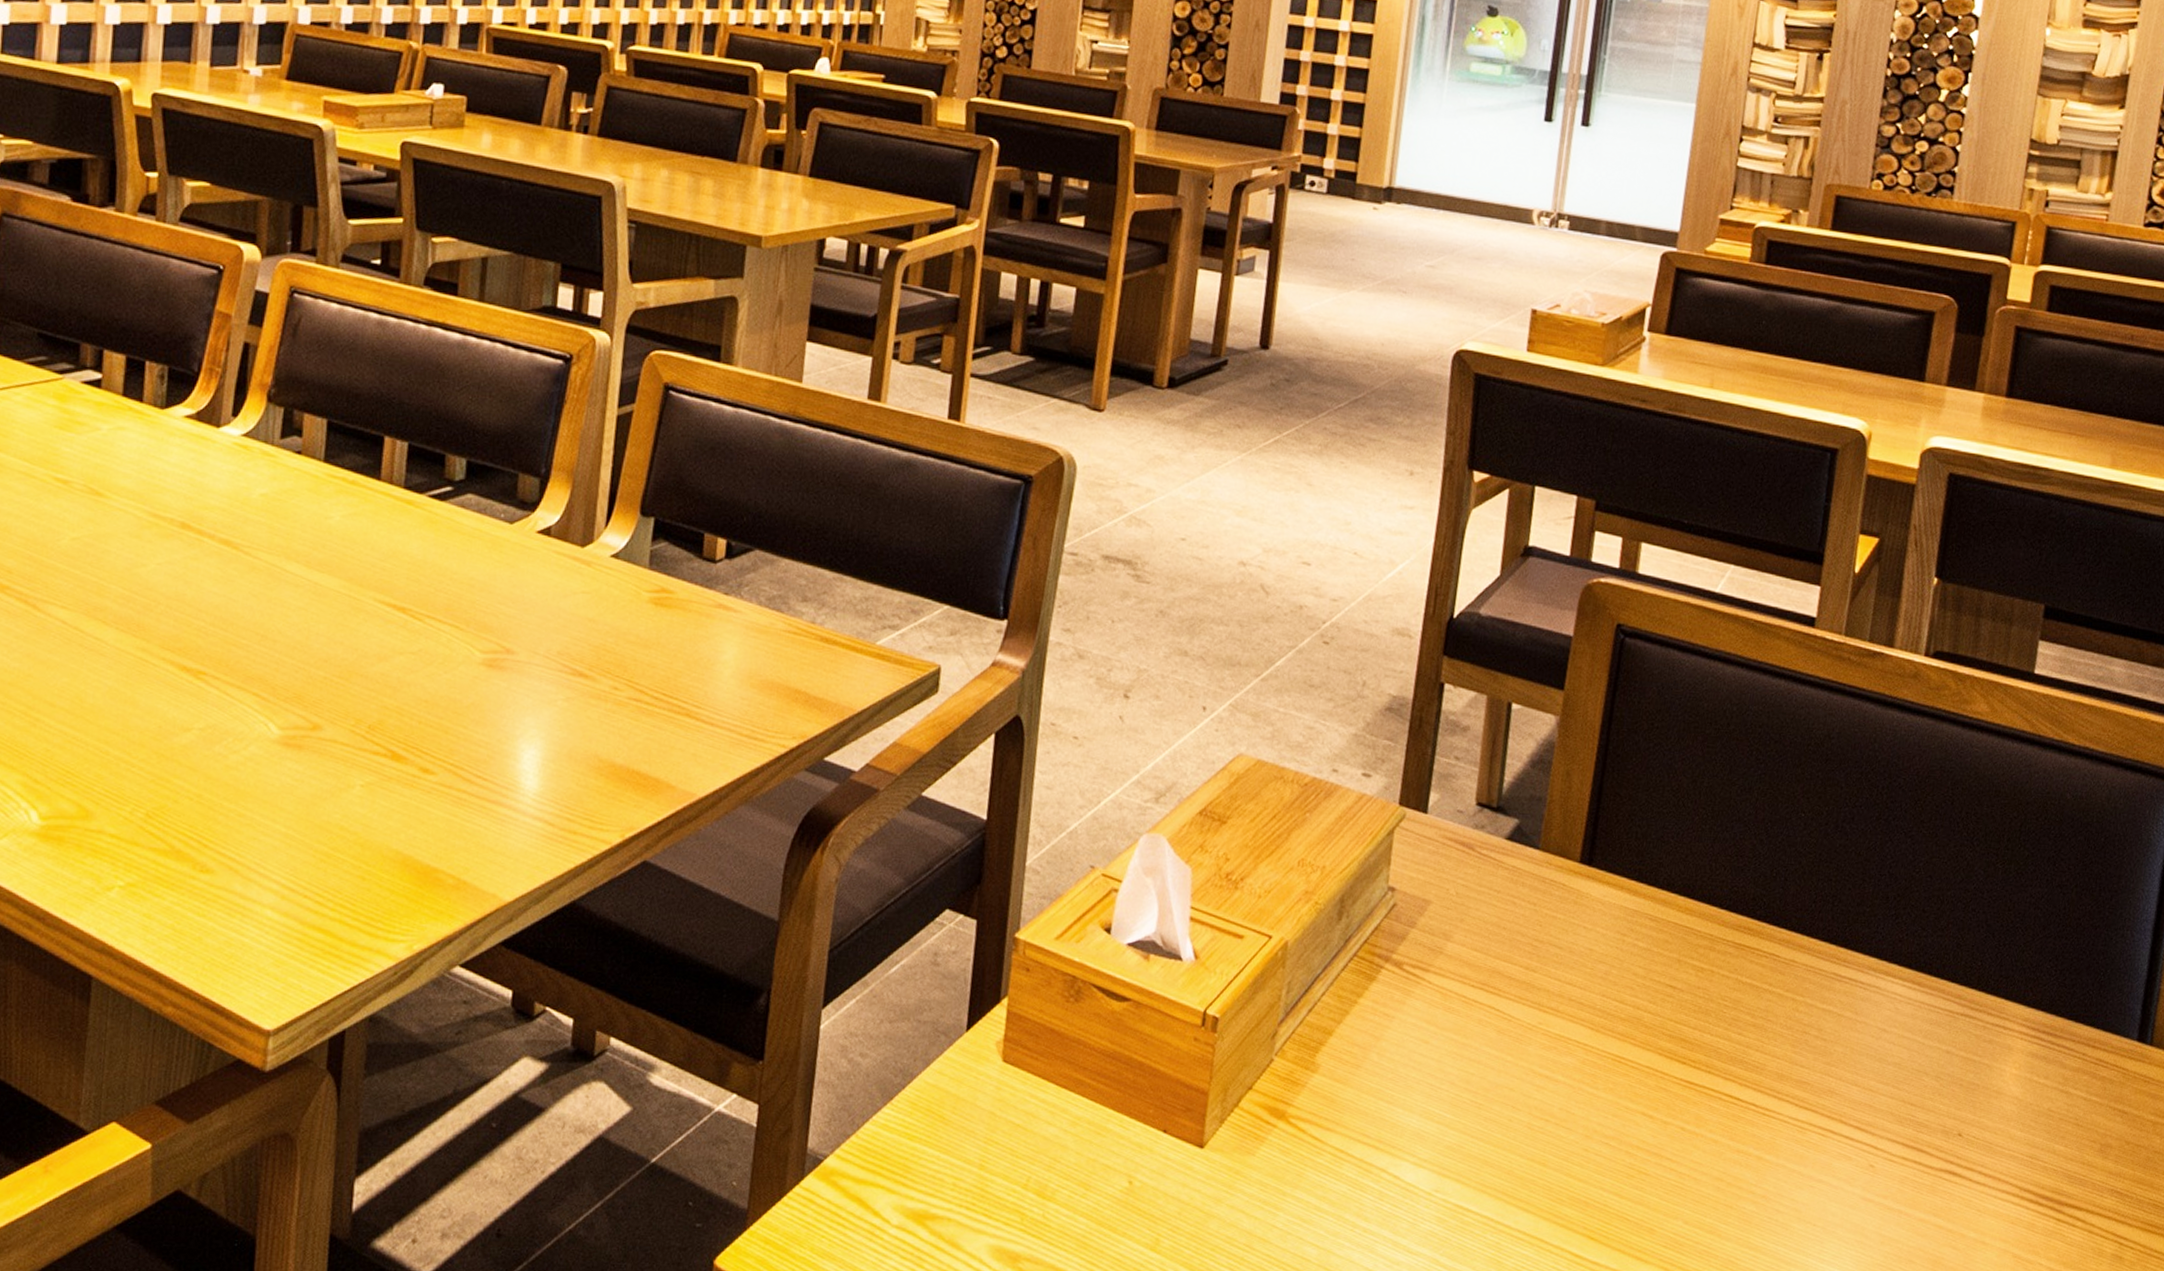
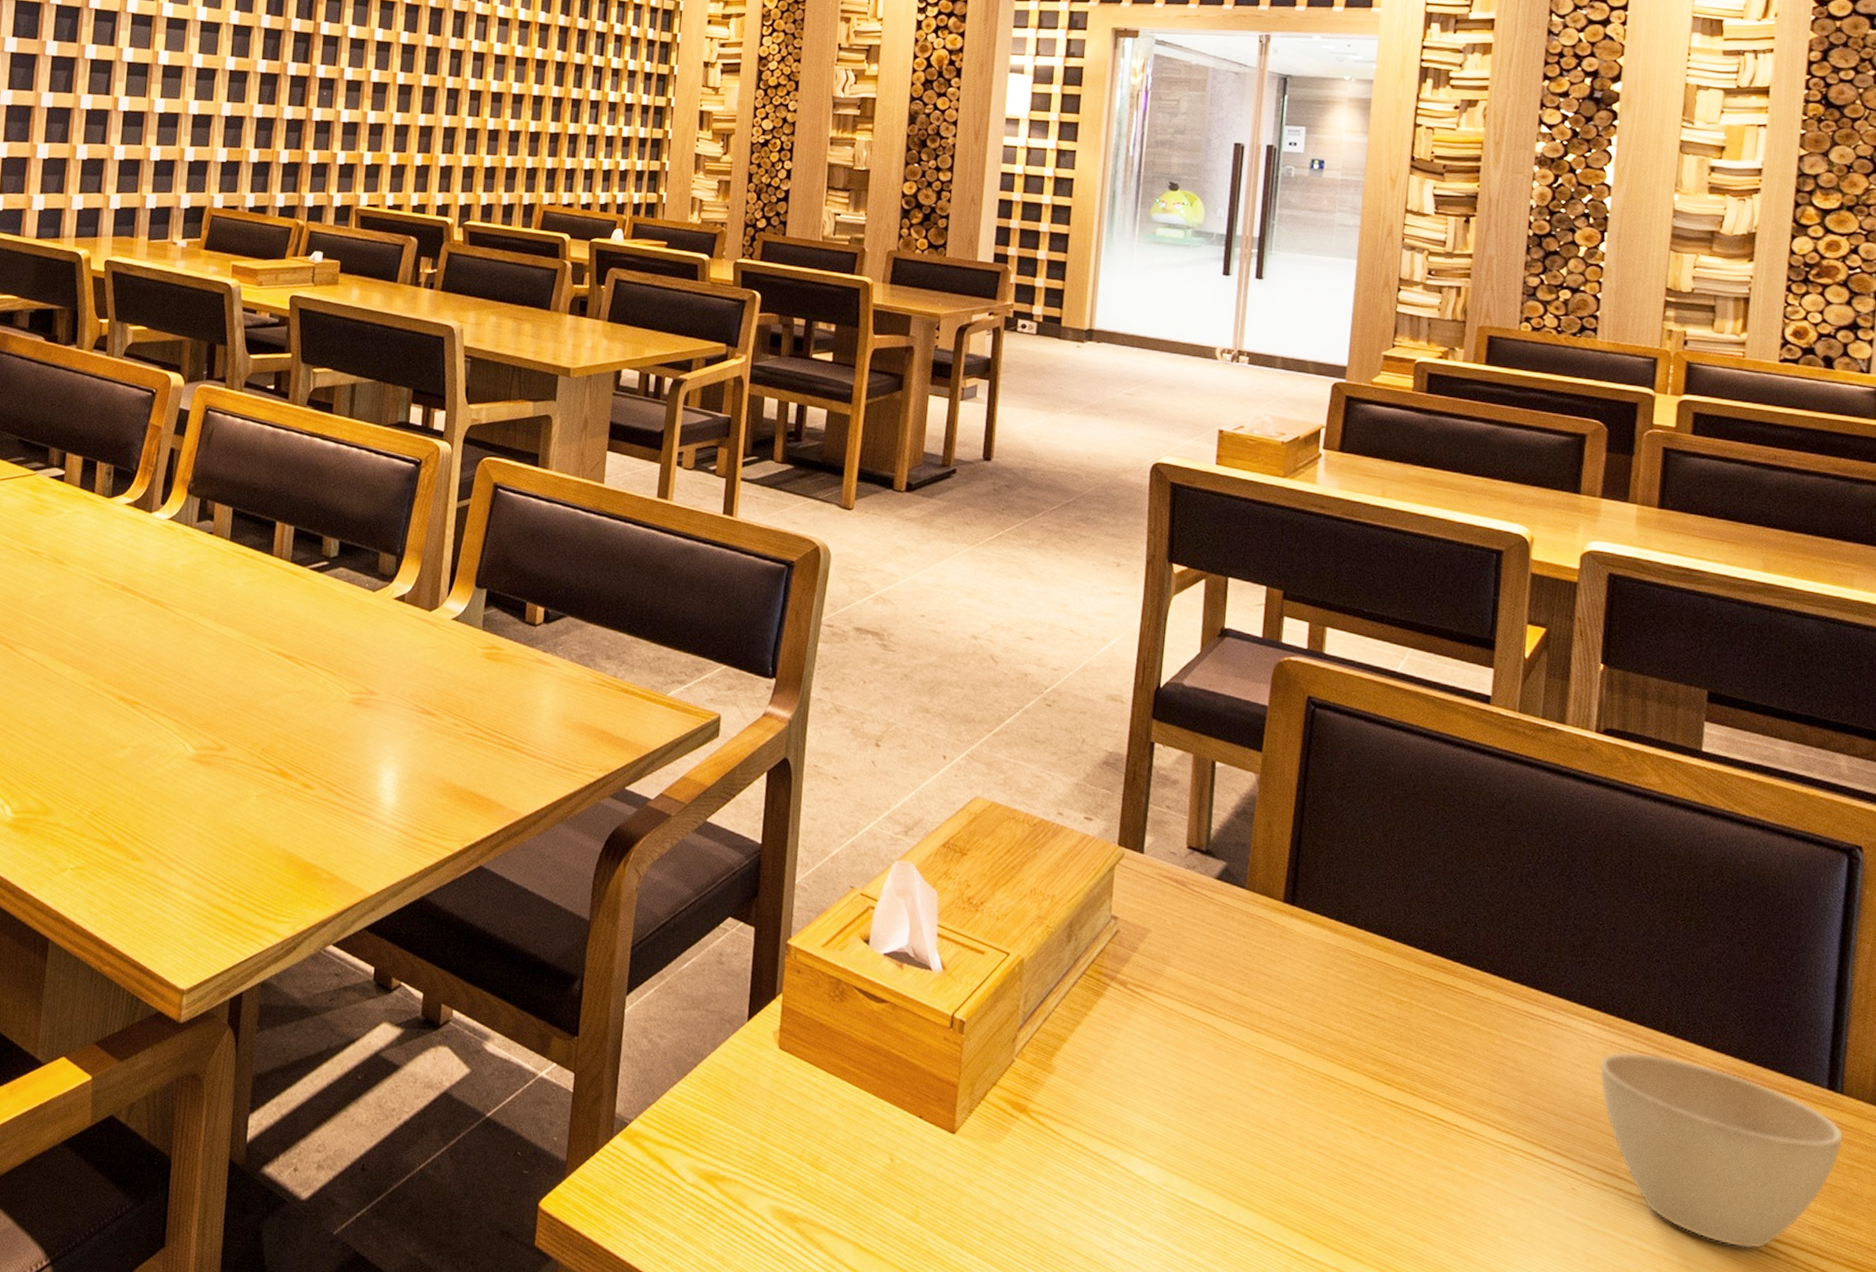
cup: none [1906,1012,2150,1218] -> present [1599,1052,1844,1249]

